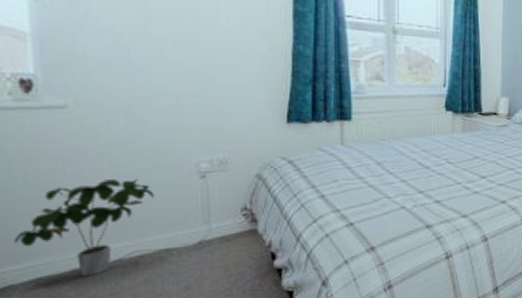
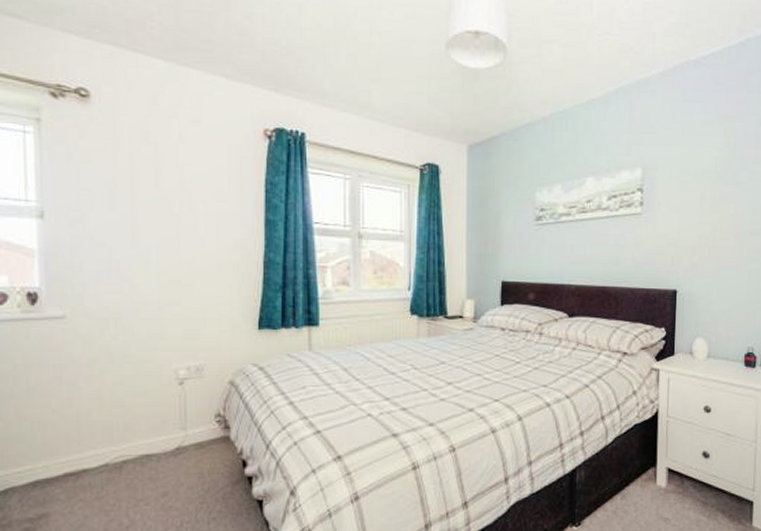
potted plant: present [13,179,155,277] -> none [16,386,138,481]

